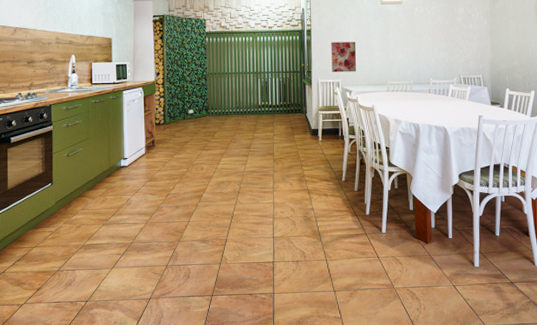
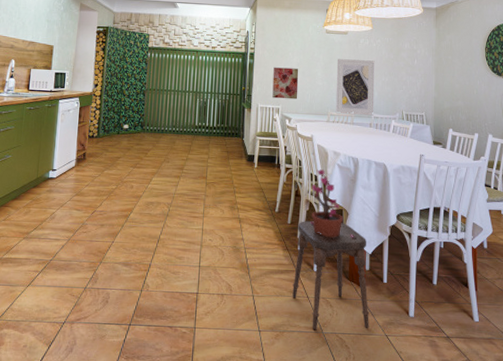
stool: none [363,186,437,287] -> present [292,221,369,331]
potted plant: none [375,137,421,200] -> present [310,169,356,238]
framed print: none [393,28,432,83] -> present [335,59,375,116]

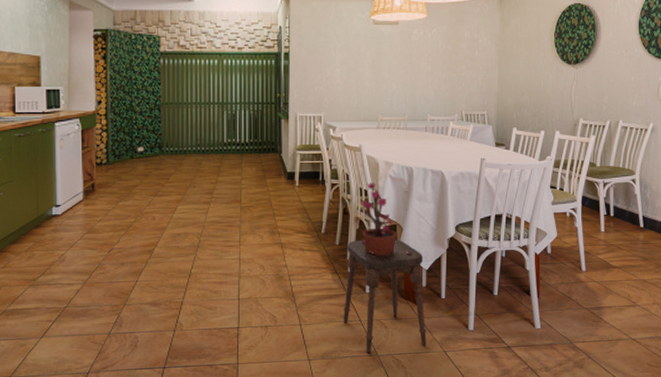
wall art: present [272,67,299,100] -> none [313,68,343,105]
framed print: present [335,59,375,116] -> none [386,54,431,119]

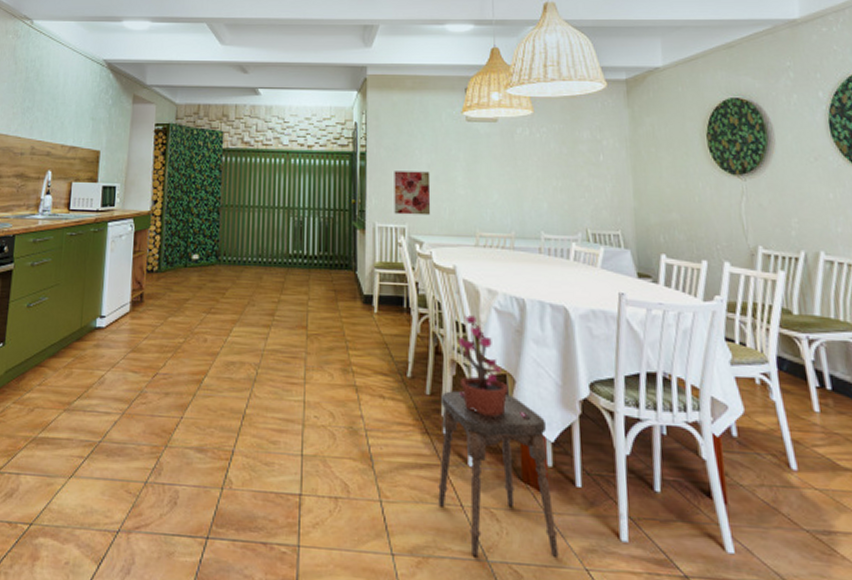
wall art: none [313,68,343,105] -> present [394,171,431,216]

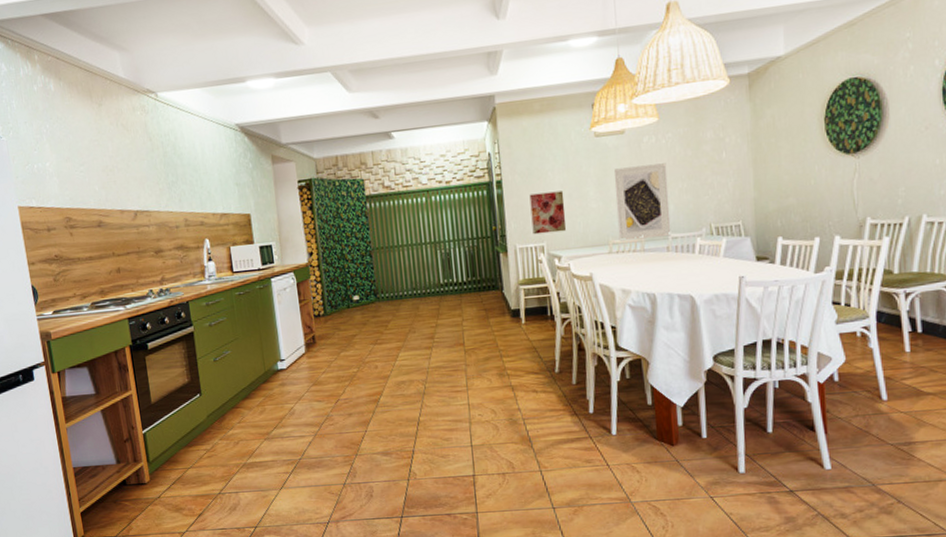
stool: present [438,391,559,557] -> none [586,374,688,501]
potted plant: present [458,315,530,418] -> none [597,314,662,394]
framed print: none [484,156,544,237] -> present [613,163,672,241]

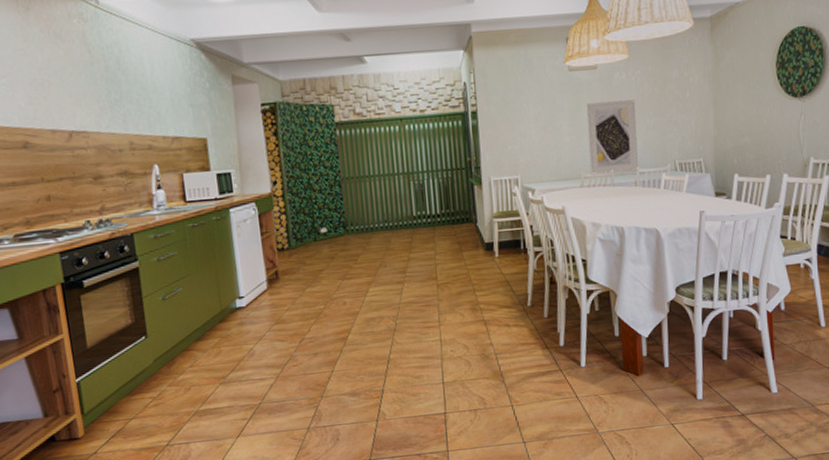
wall art: present [529,191,567,235] -> none [504,123,541,167]

